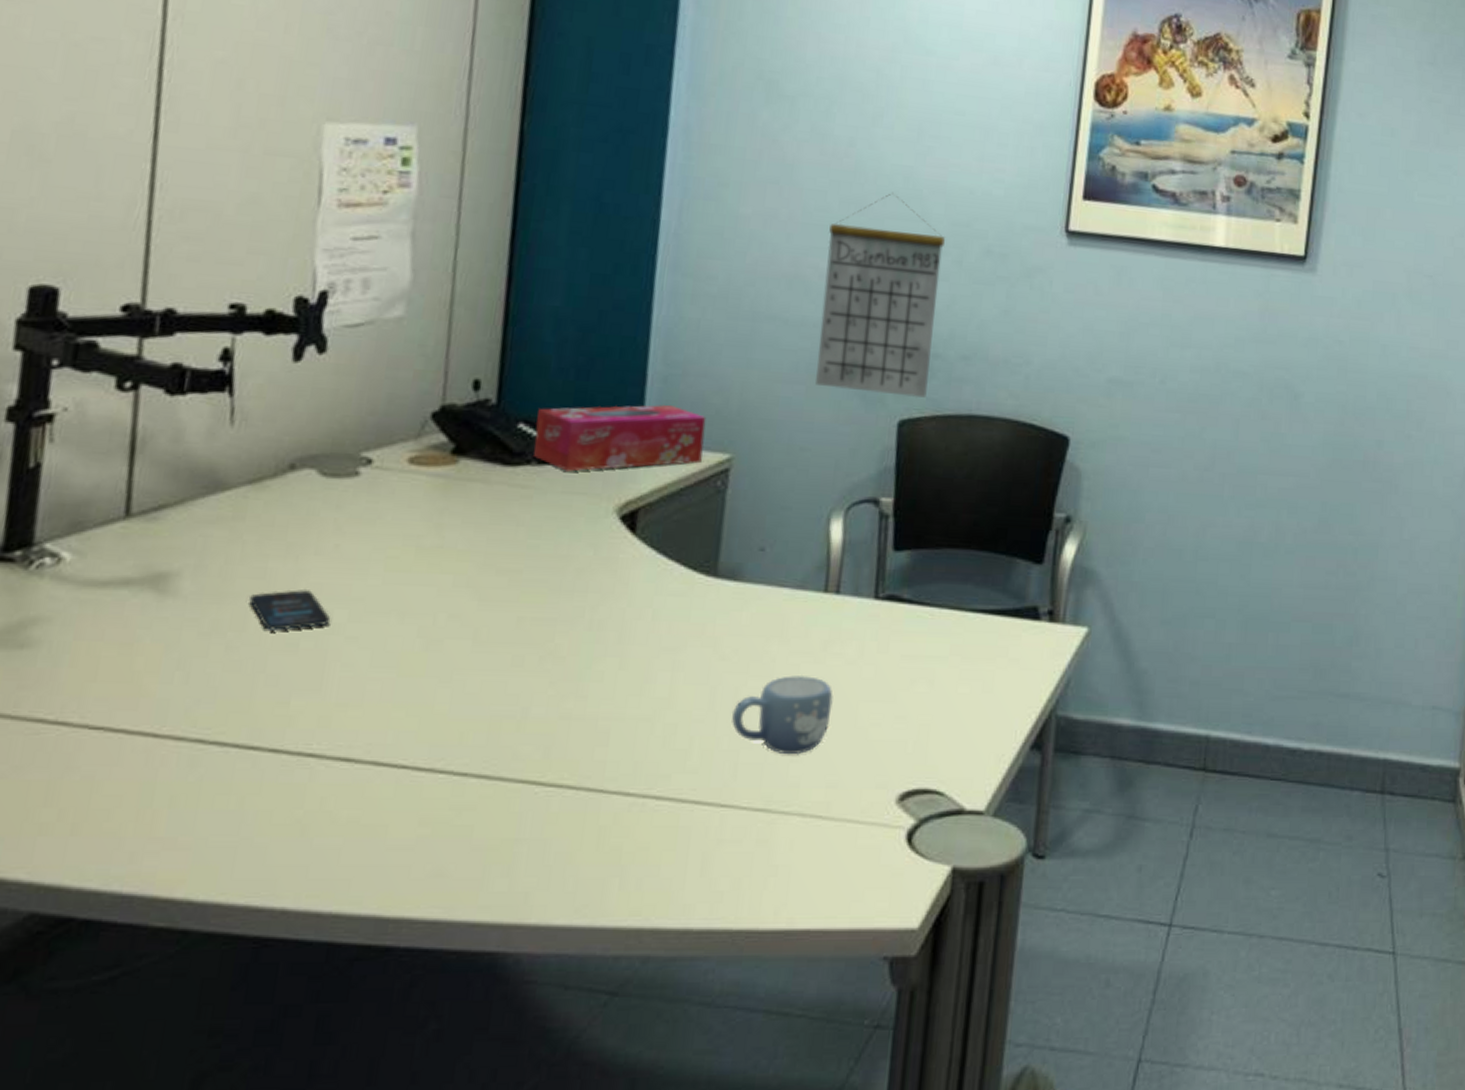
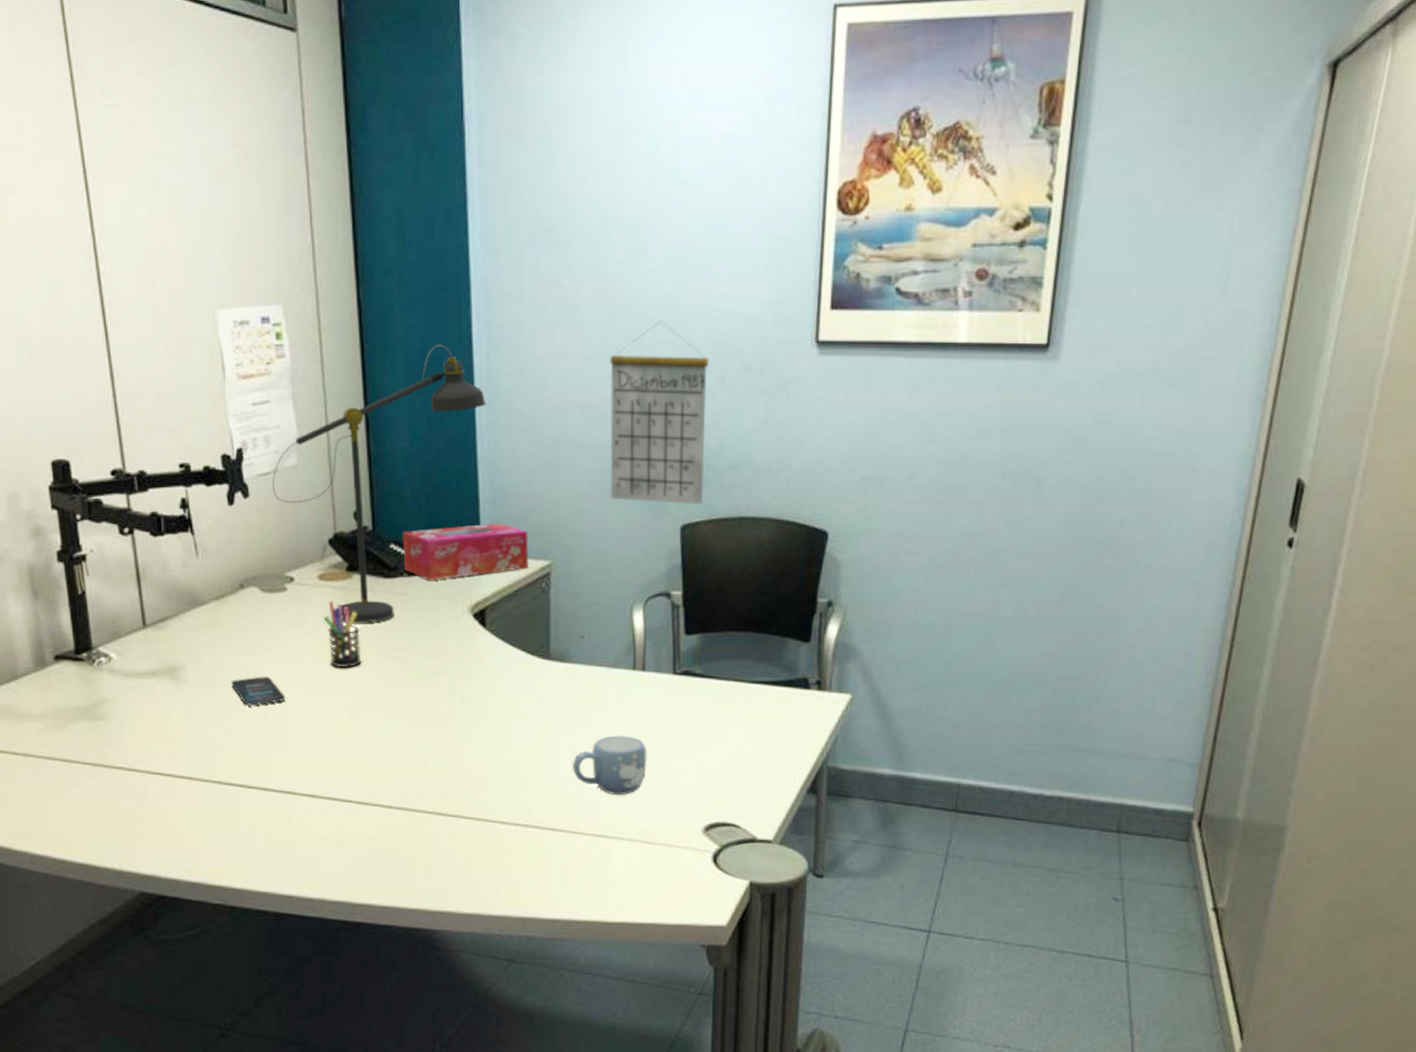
desk lamp: none [362,191,671,523] -> present [272,345,486,623]
pen holder: none [406,491,458,582] -> present [324,601,362,668]

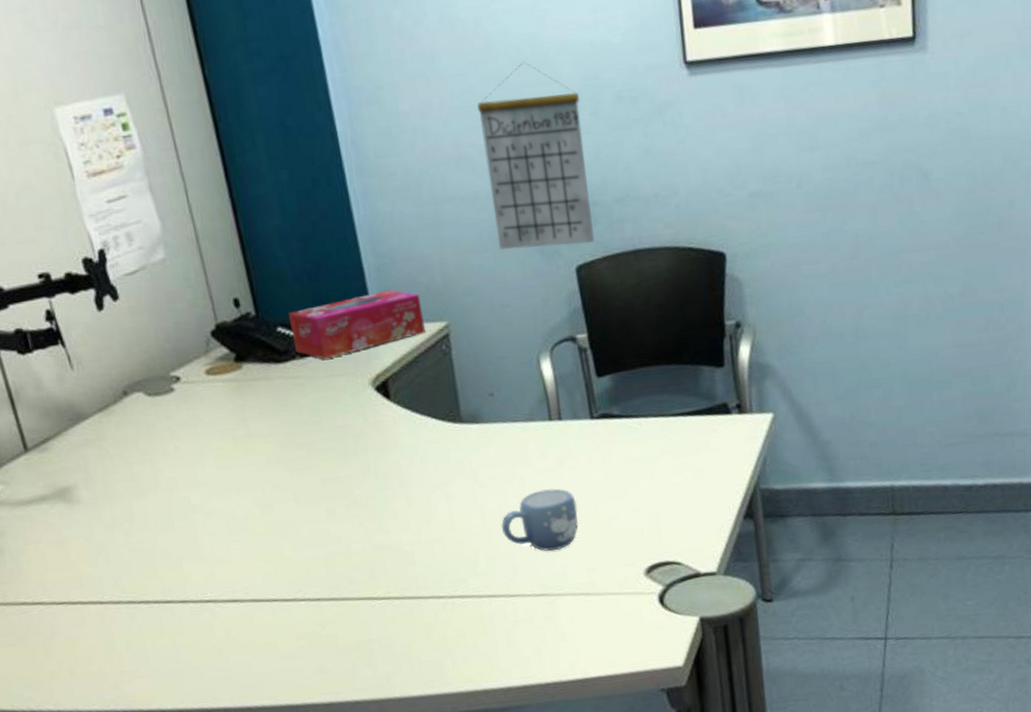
smartphone: present [231,675,286,706] -> none [129,482,190,517]
desk lamp: present [272,345,486,623] -> none [141,114,356,415]
pen holder: present [324,601,362,668] -> none [218,395,266,464]

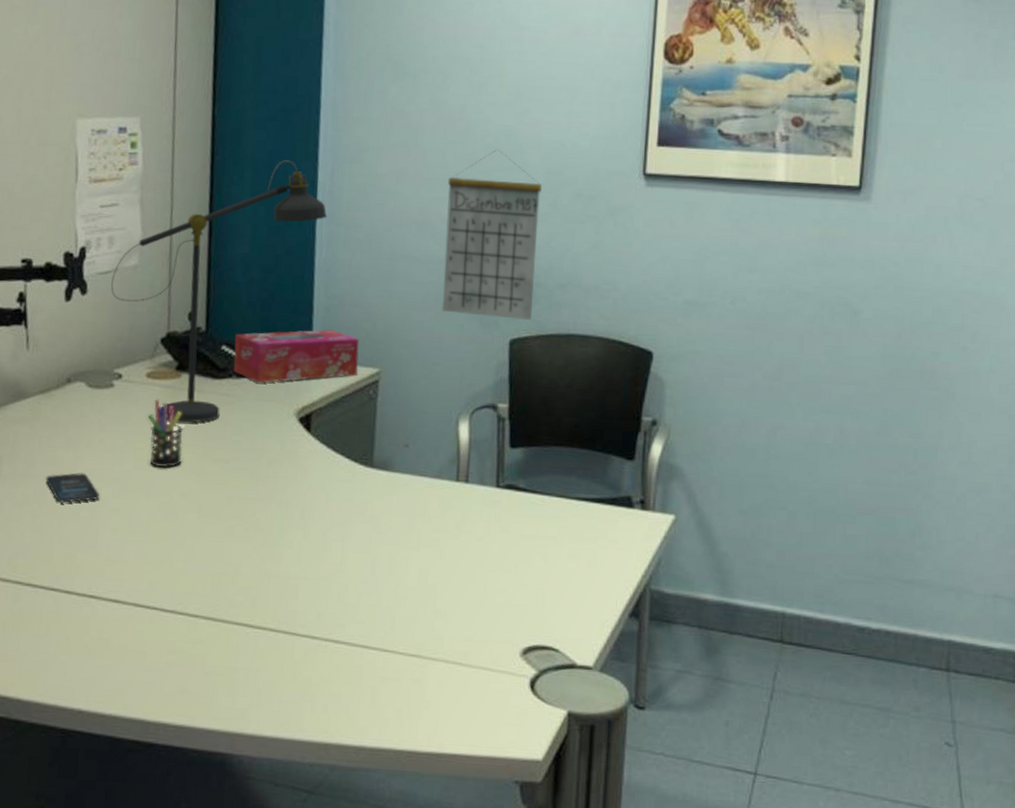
smartphone: none [129,482,190,517] -> present [46,472,100,503]
desk lamp: none [141,114,356,415] -> present [111,160,327,423]
pen holder: none [218,395,266,464] -> present [148,399,184,468]
mug: present [500,488,578,551] -> none [388,548,467,613]

